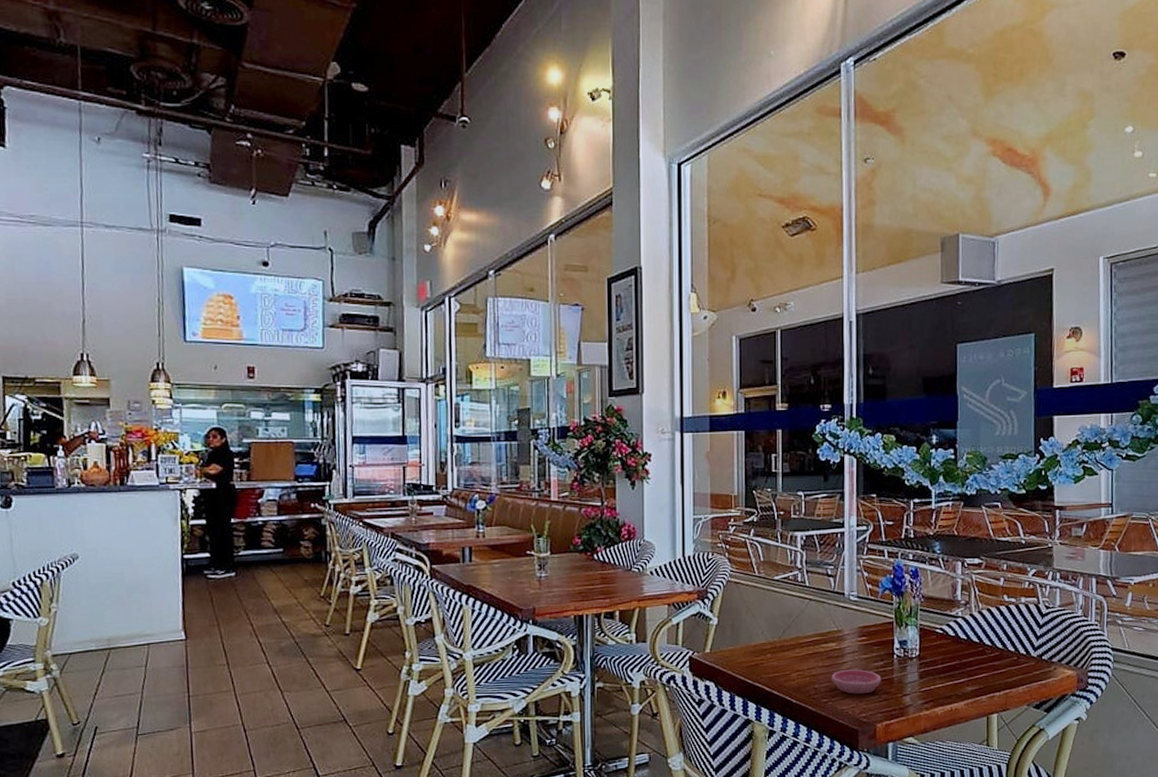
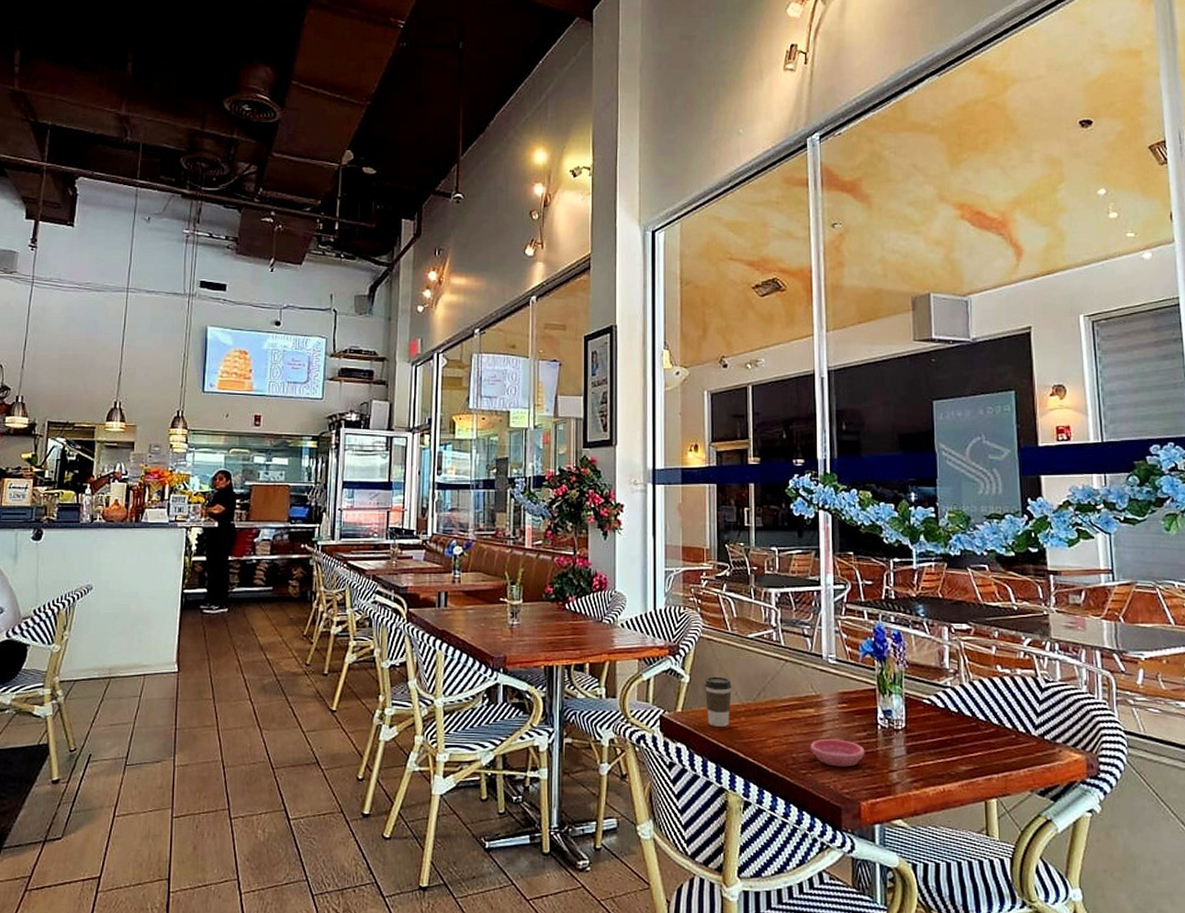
coffee cup: none [733,617,758,664] -> present [705,676,732,727]

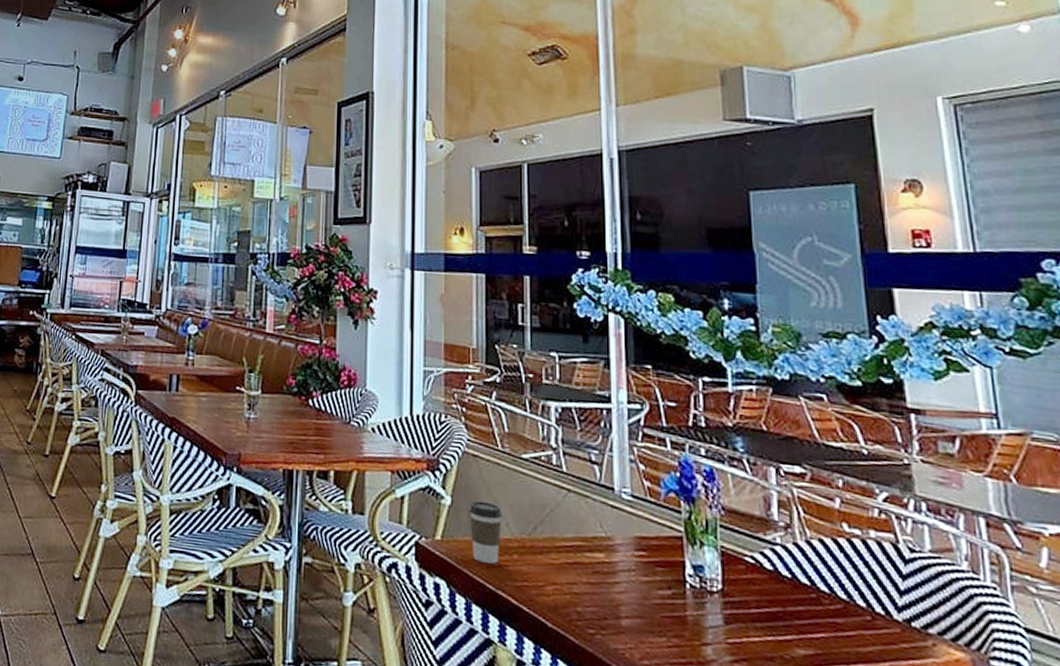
saucer: present [810,739,865,767] -> none [599,592,670,633]

